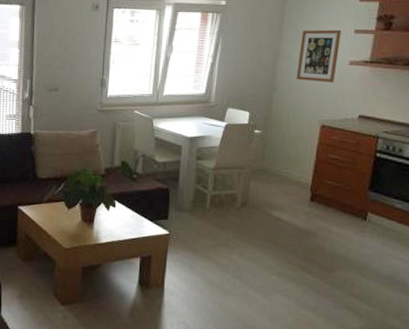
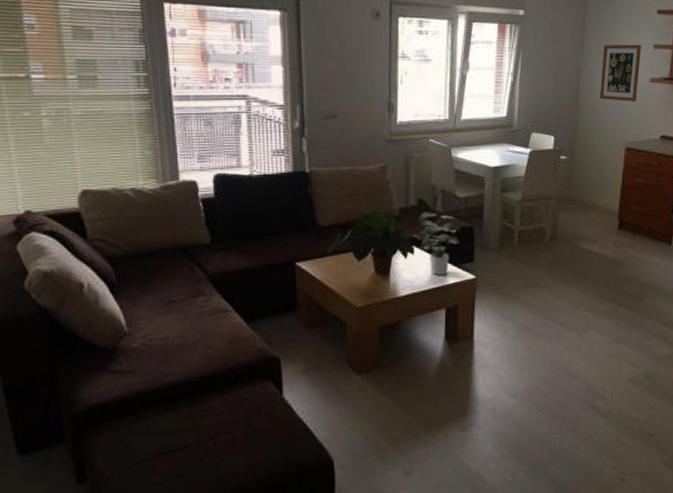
potted plant: none [116,172,159,228] -> present [413,211,462,275]

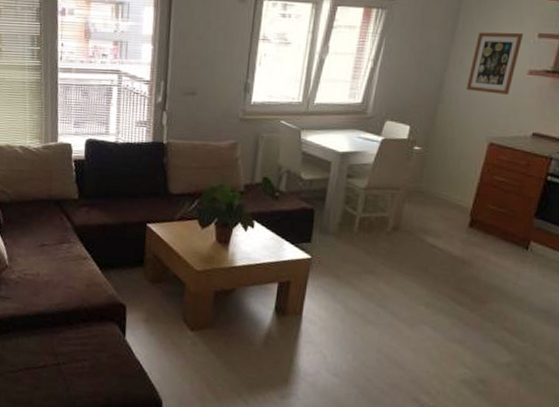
potted plant: present [413,211,462,275] -> none [255,189,303,251]

